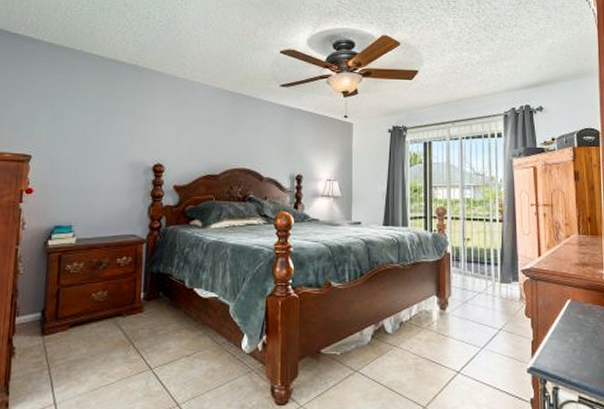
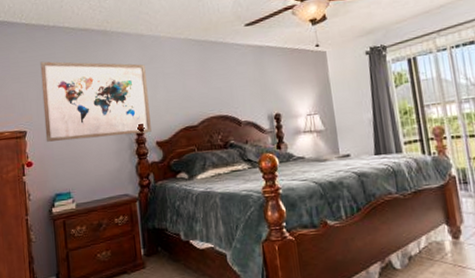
wall art: none [52,85,174,175] -> present [40,61,151,142]

